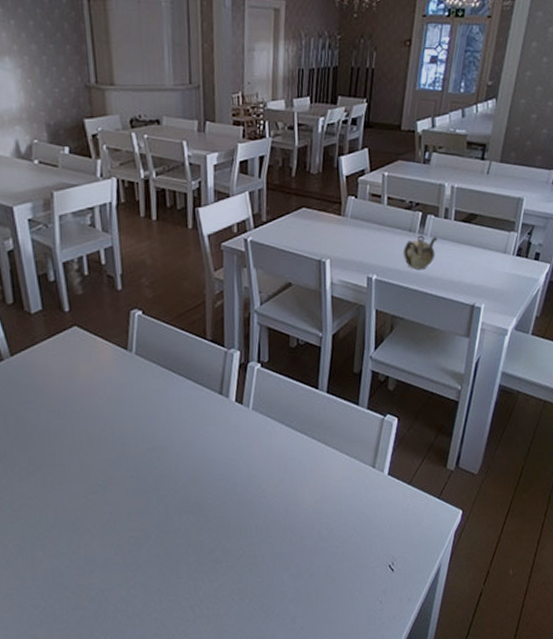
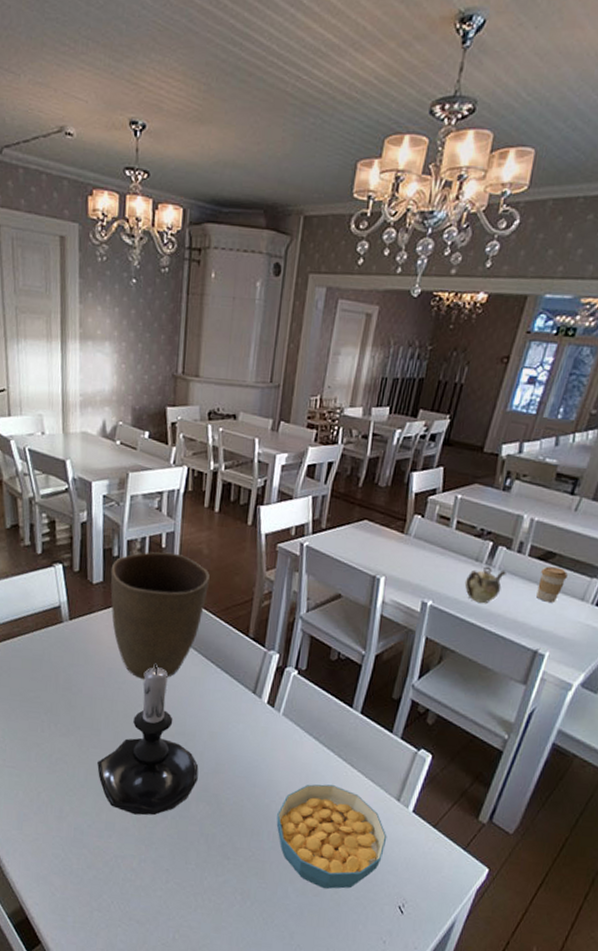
vase: none [49,268,158,403] -> present [110,552,210,679]
candle holder: none [66,384,177,543] -> present [97,663,199,816]
cereal bowl: none [262,466,369,568] -> present [276,784,387,890]
coffee cup: none [466,227,489,260] -> present [536,566,568,603]

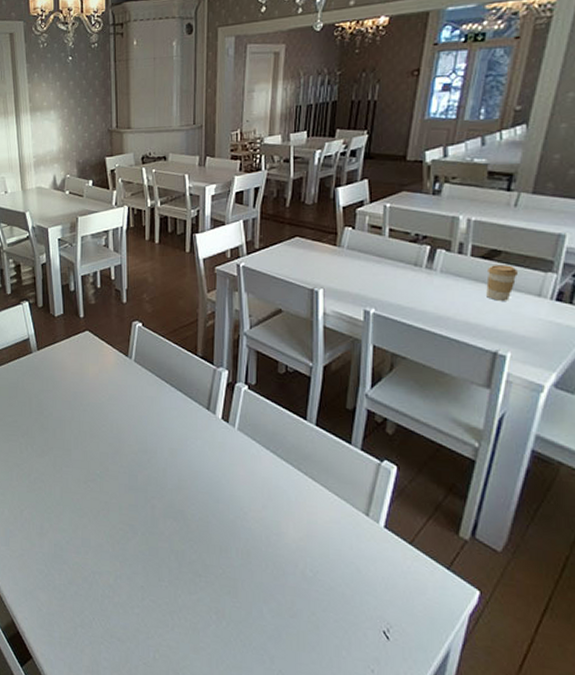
candle holder: present [97,663,199,816] -> none [70,385,163,532]
vase: present [110,552,210,679] -> none [69,283,156,401]
cereal bowl: present [276,784,387,890] -> none [243,499,360,611]
teapot: present [464,566,506,603] -> none [406,270,449,307]

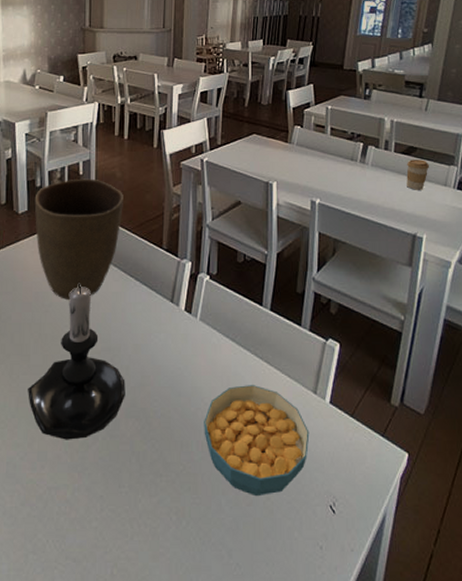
vase: none [69,283,156,401] -> present [34,178,123,299]
candle holder: none [70,385,163,532] -> present [28,283,125,440]
cereal bowl: none [243,499,360,611] -> present [204,385,310,497]

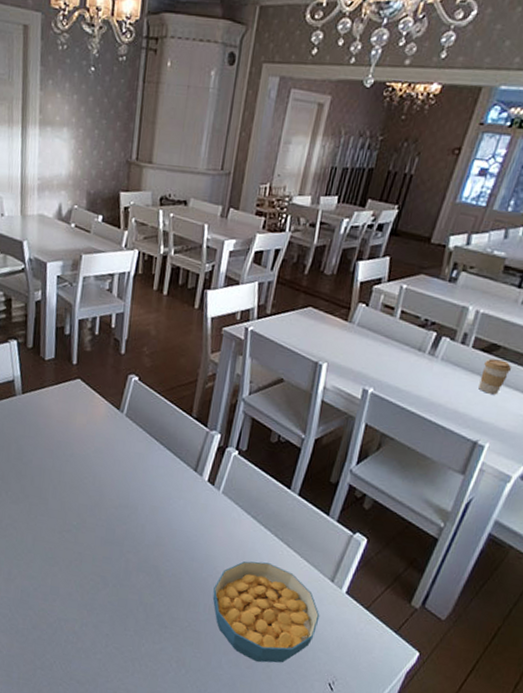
candle holder: present [28,283,125,440] -> none [44,438,140,583]
vase: present [34,178,123,299] -> none [61,331,156,453]

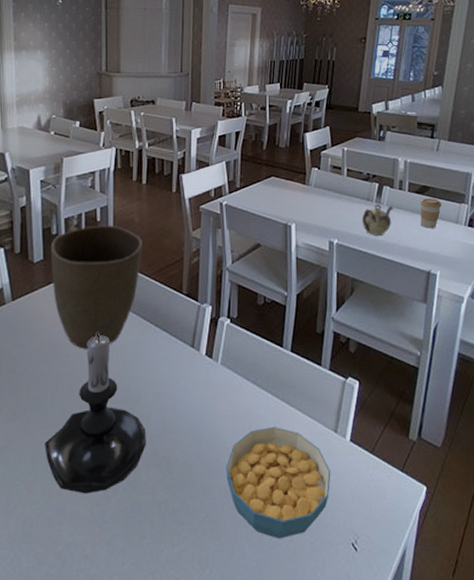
candle holder: none [44,438,140,583] -> present [45,331,146,494]
vase: none [61,331,156,453] -> present [50,225,142,349]
teapot: none [406,356,449,393] -> present [361,204,393,236]

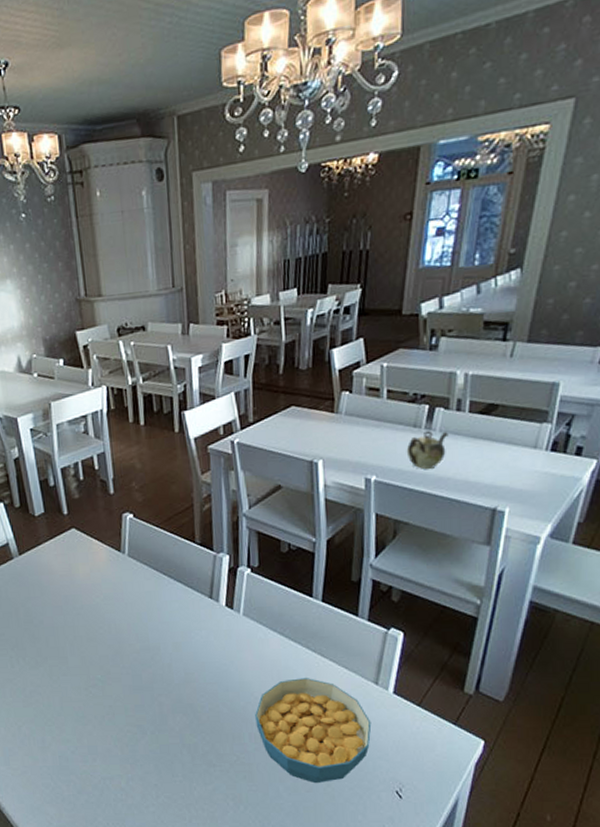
candle holder: present [45,331,146,494] -> none [70,584,170,735]
vase: present [50,225,142,349] -> none [49,472,148,601]
coffee cup: present [420,198,441,228] -> none [484,418,514,457]

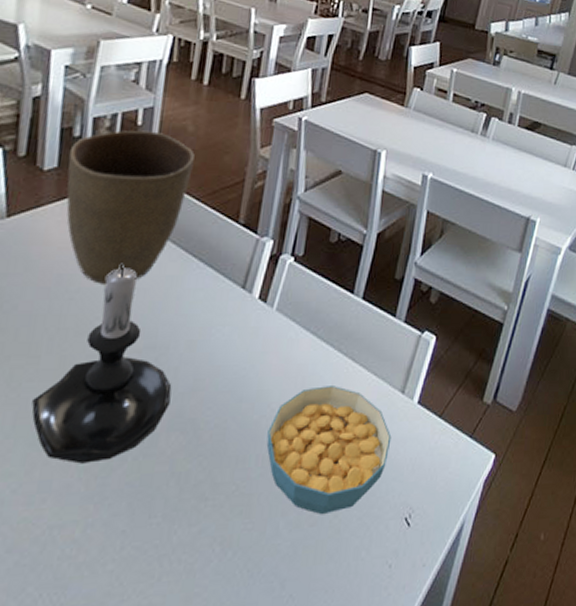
vase: none [49,472,148,601] -> present [66,130,195,284]
candle holder: none [70,584,170,735] -> present [32,263,172,464]
teapot: present [406,431,448,469] -> none [462,137,499,173]

